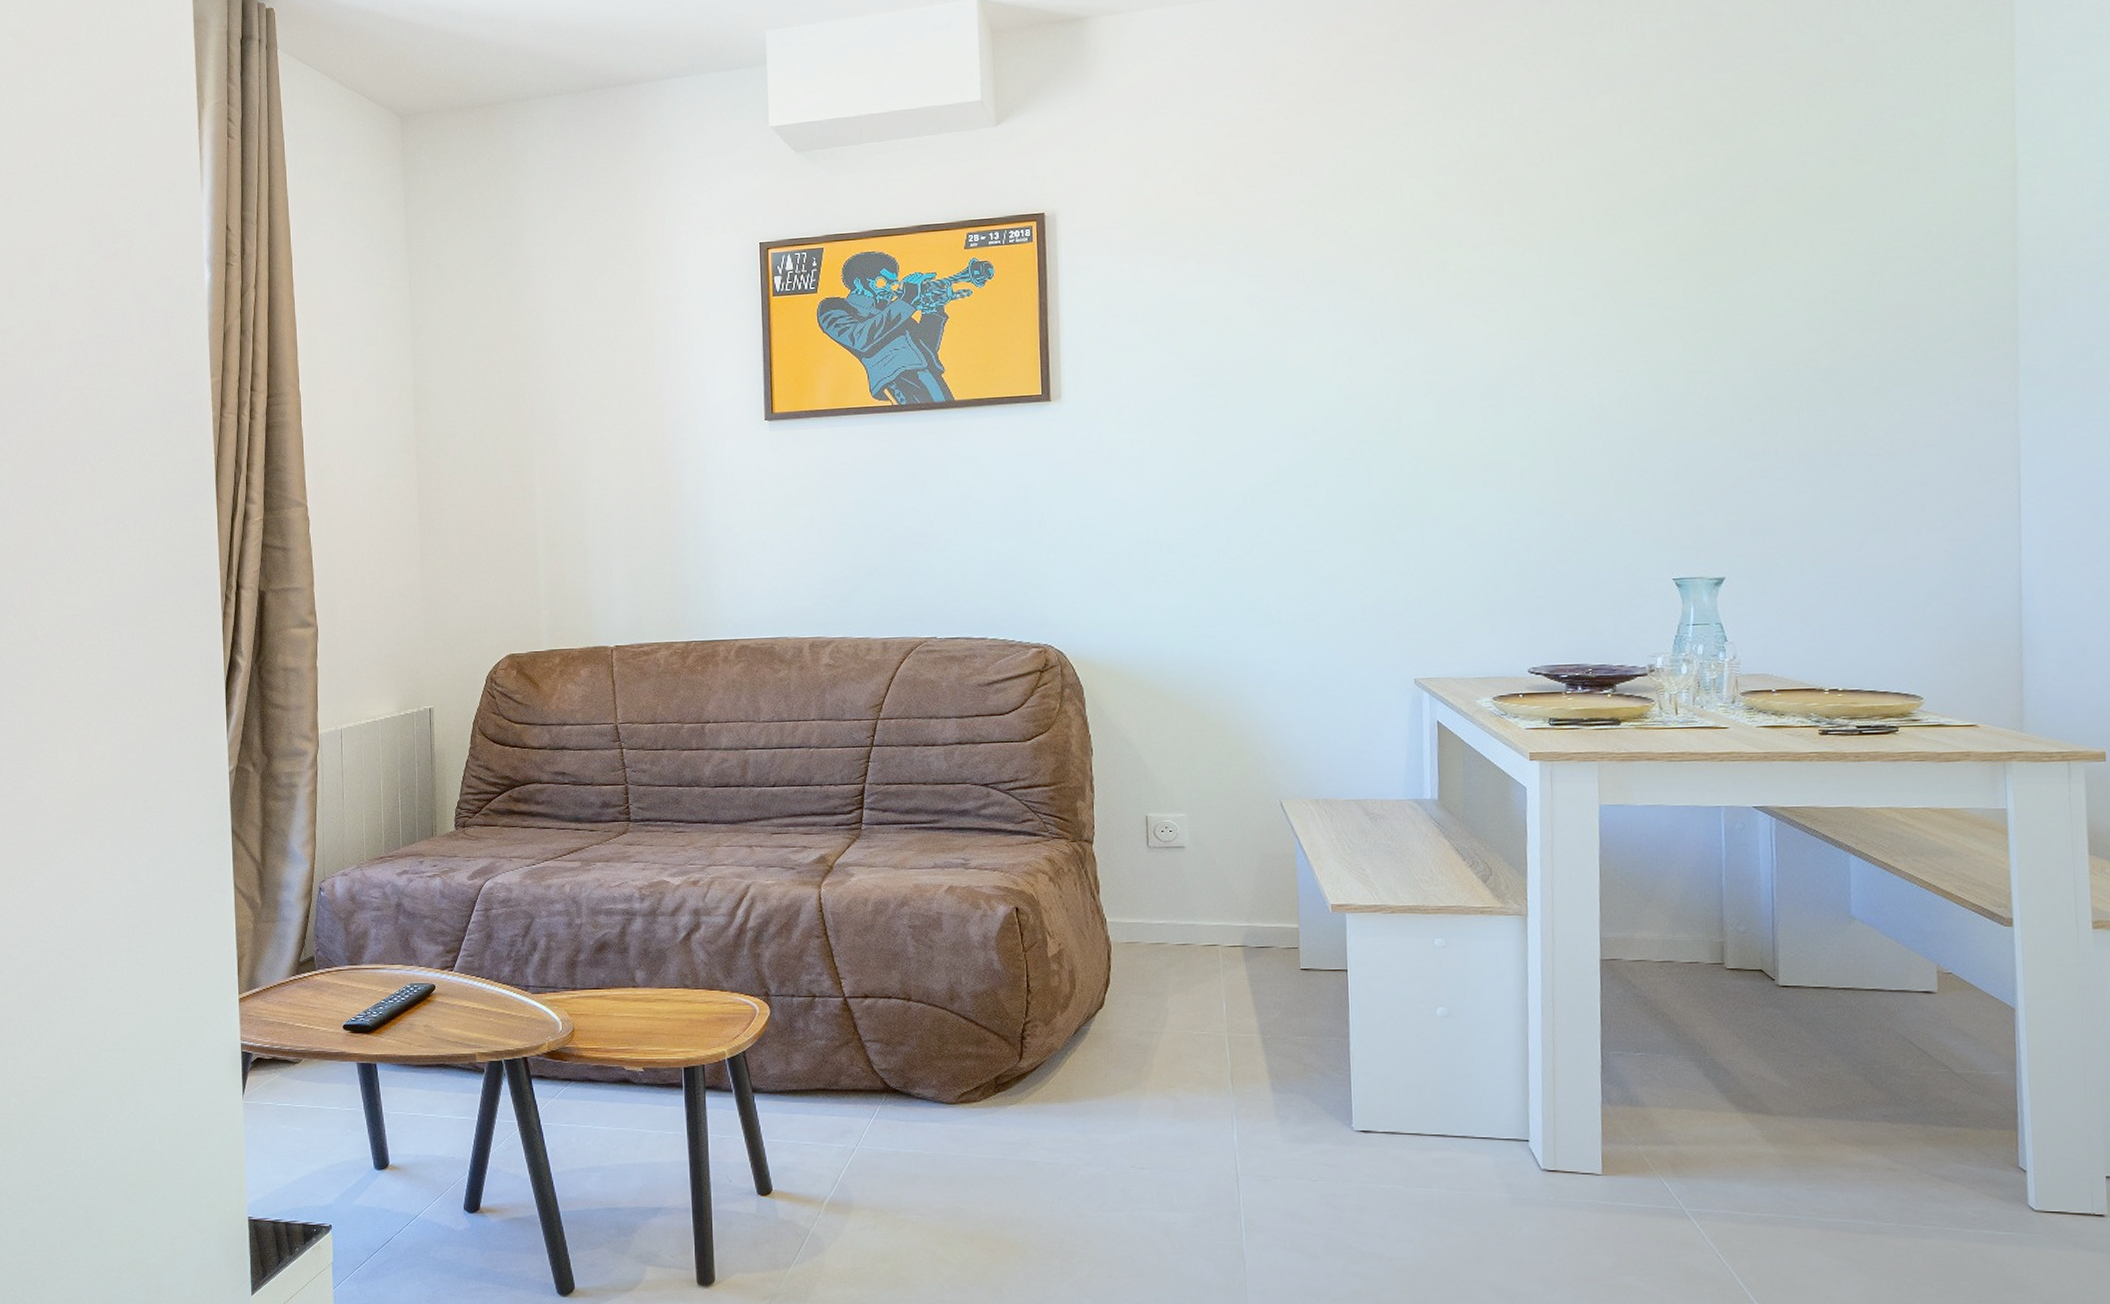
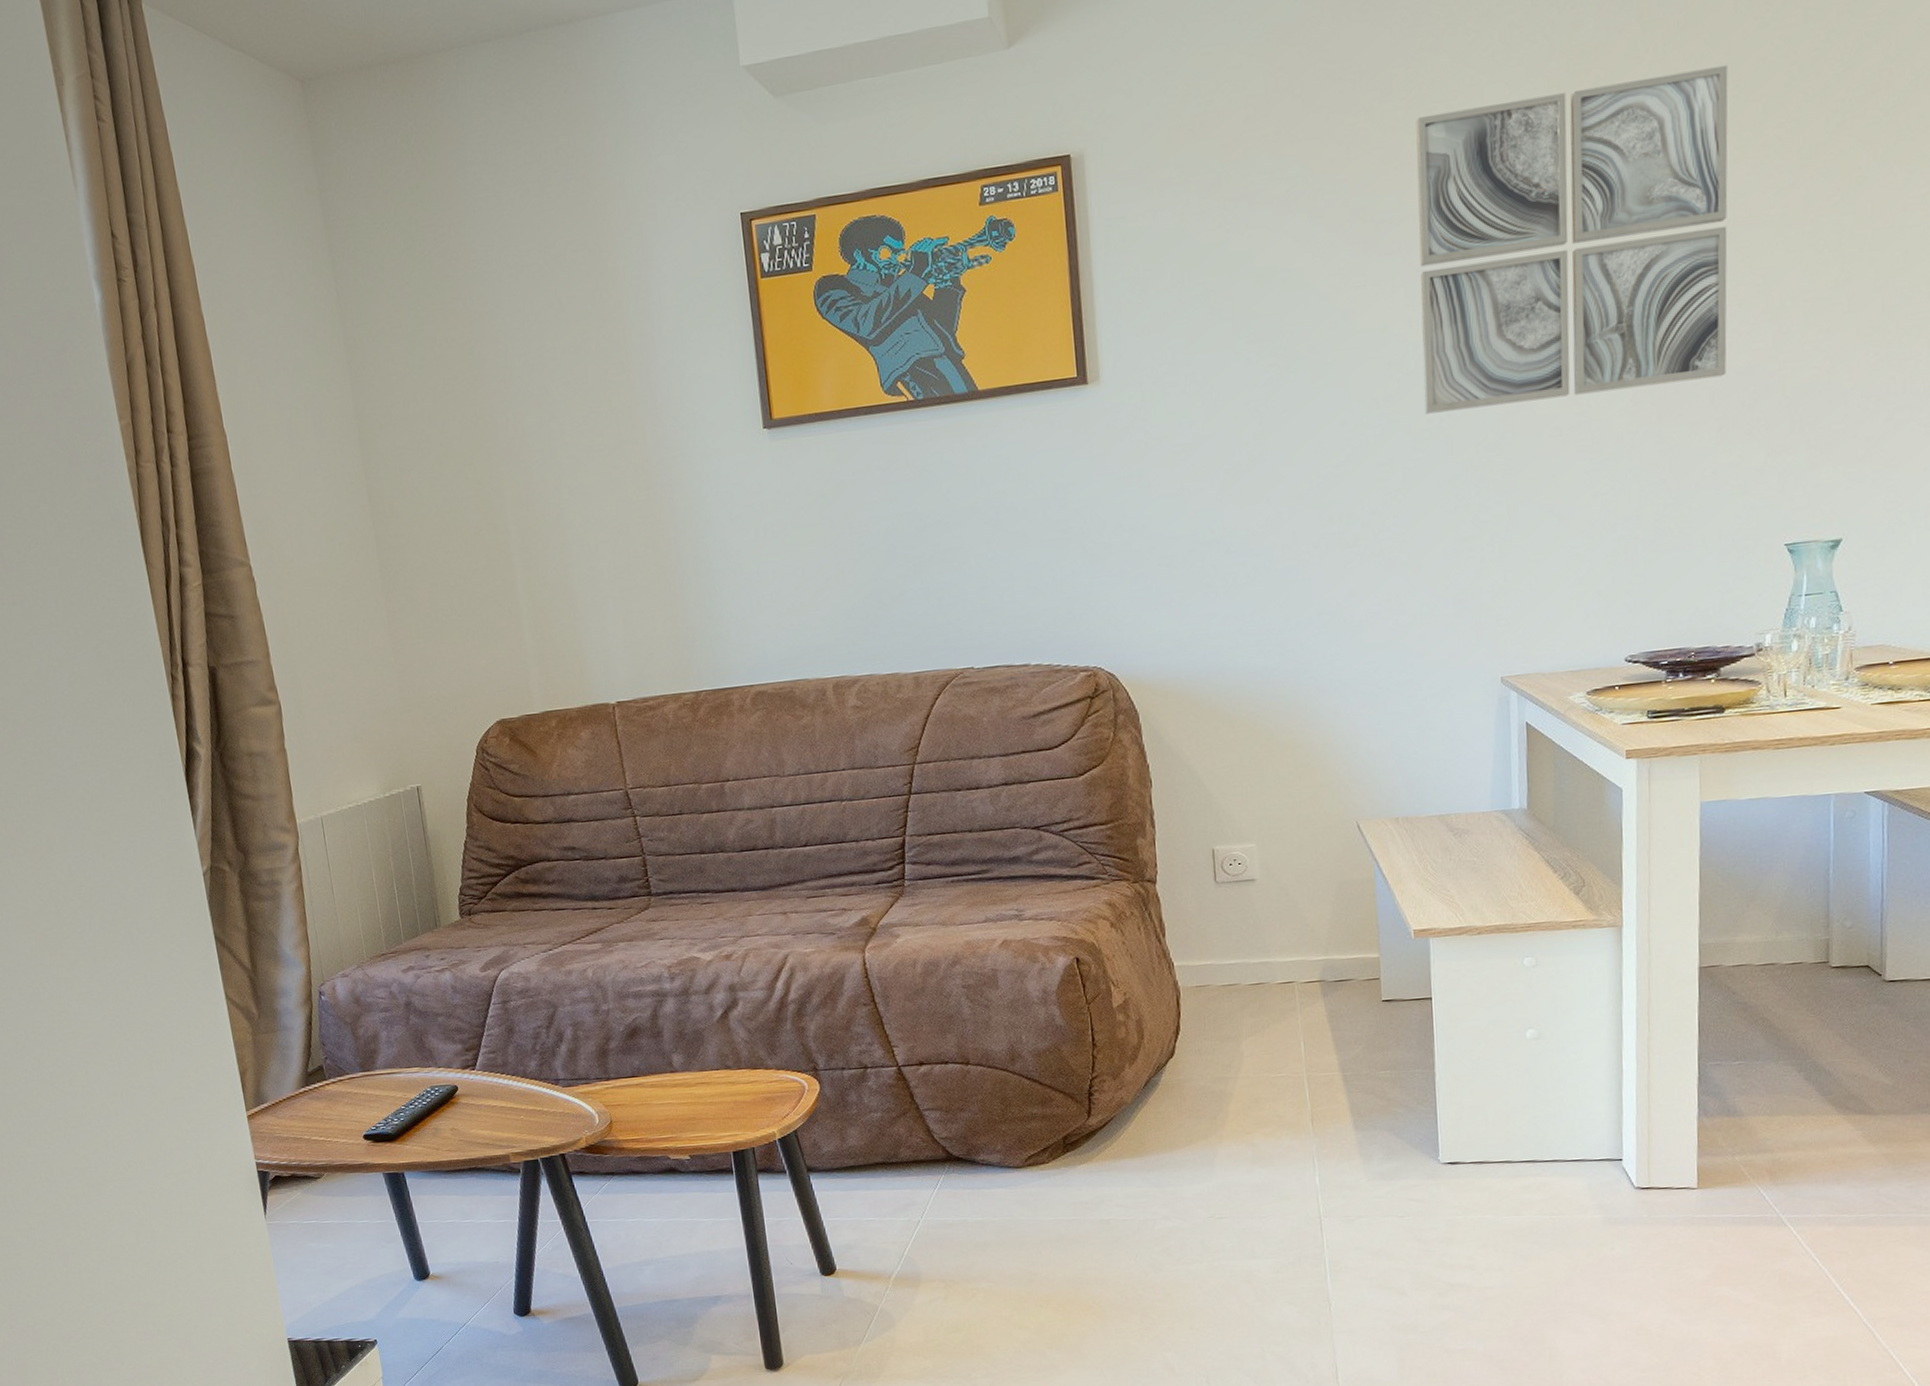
wall art: none [1343,174,1617,446] -> present [1416,64,1729,414]

